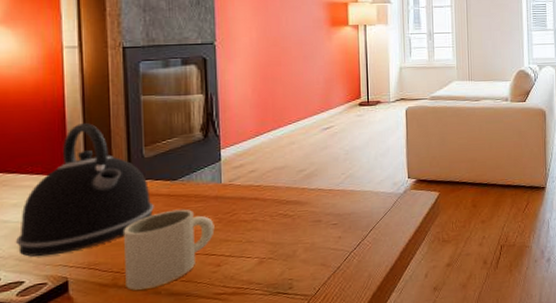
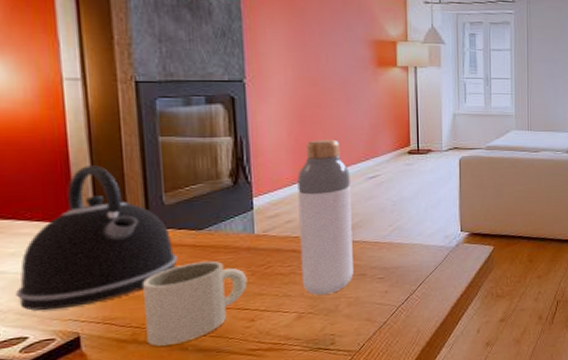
bottle: none [260,94,310,241] -> present [297,139,354,295]

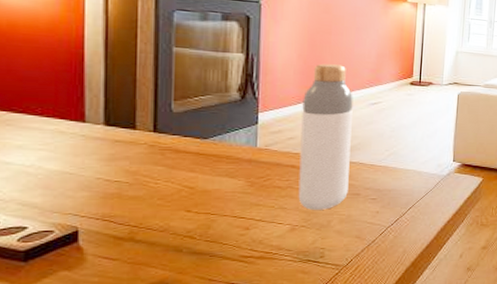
kettle: present [16,165,178,311] -> none [20,68,180,203]
mug: present [143,260,247,346] -> none [144,169,246,246]

